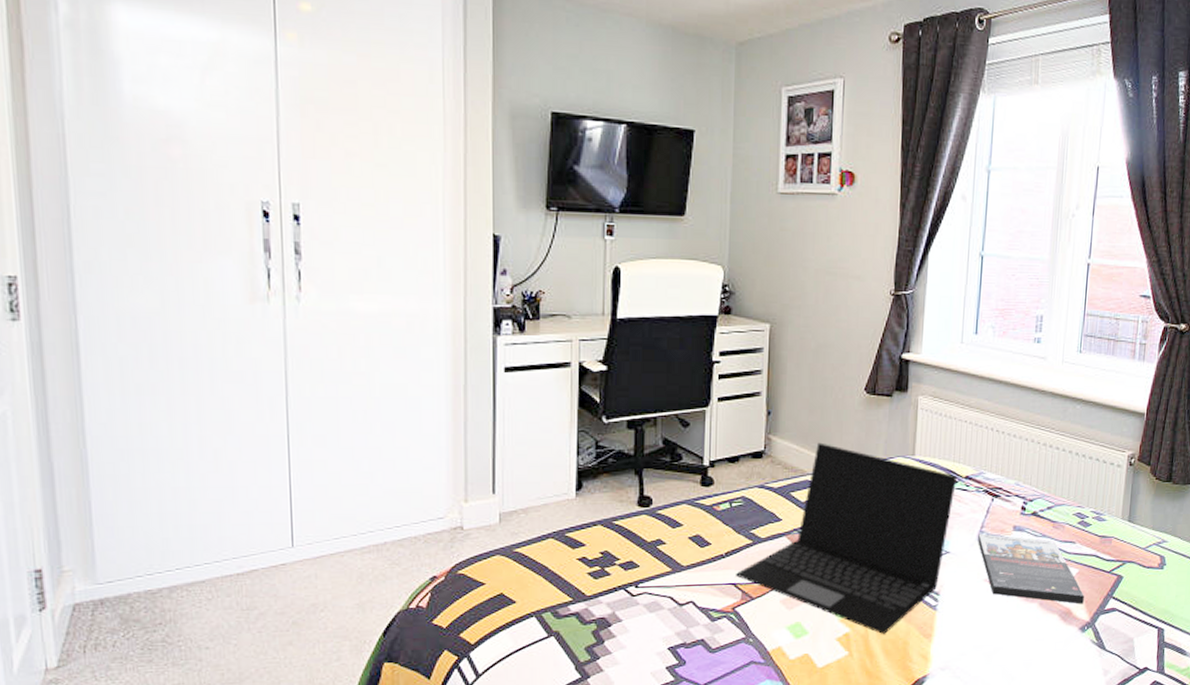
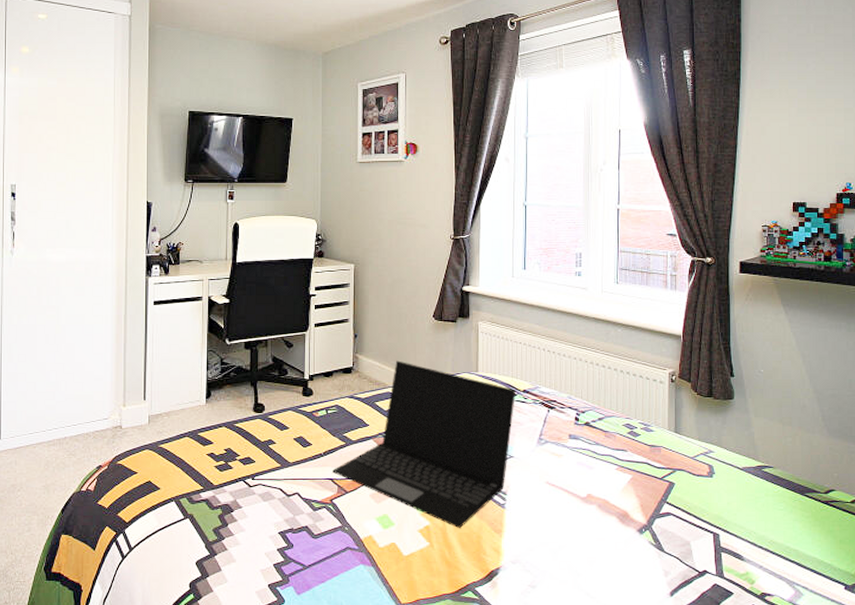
comic book: present [978,533,1085,604] -> none [538,441,640,508]

